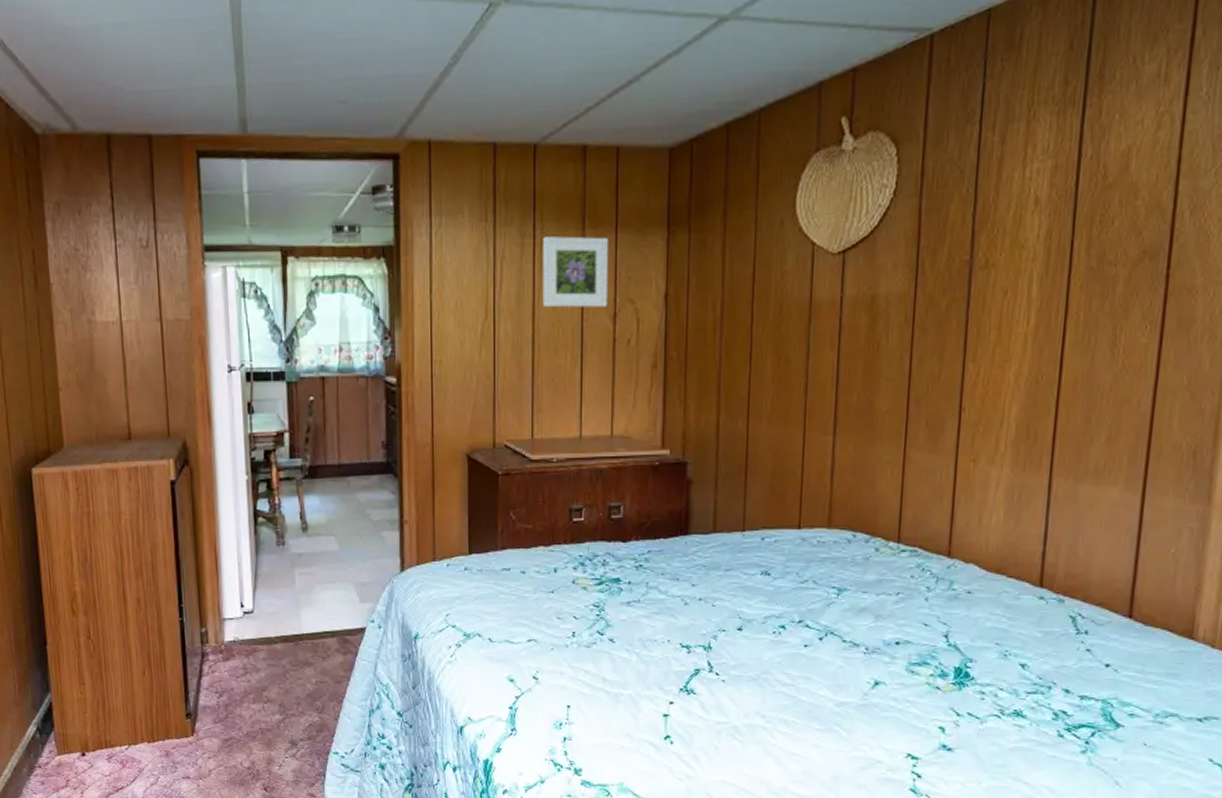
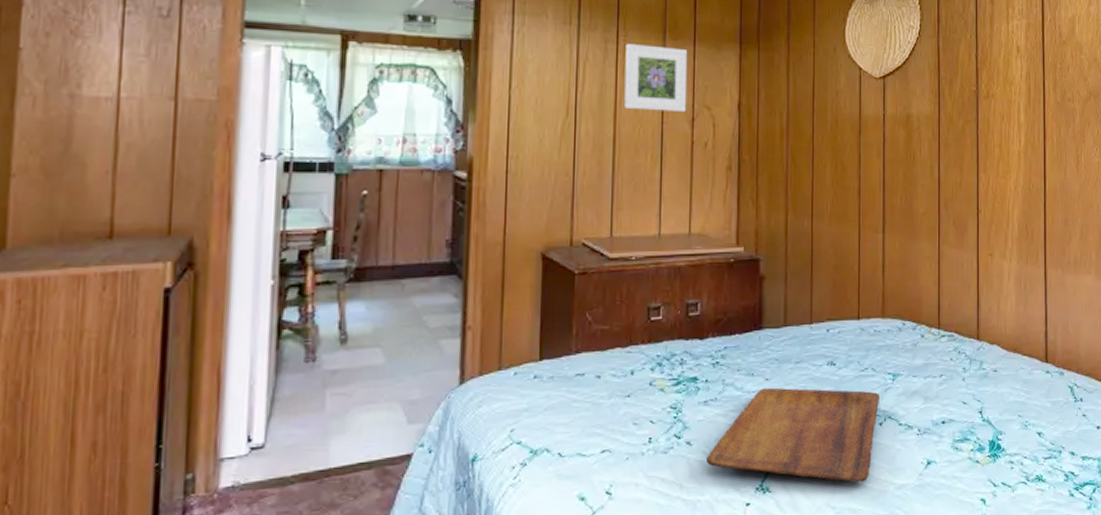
tray: none [630,593,822,695] -> present [707,387,880,483]

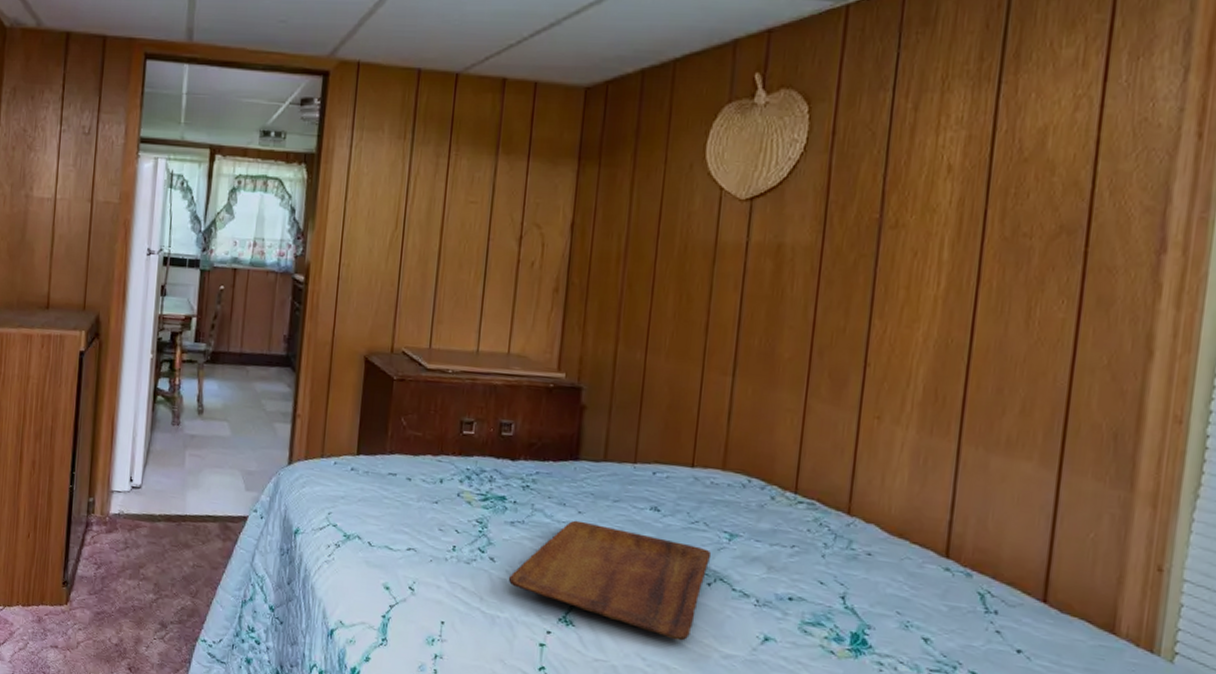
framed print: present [624,44,688,112] -> none [451,158,521,229]

